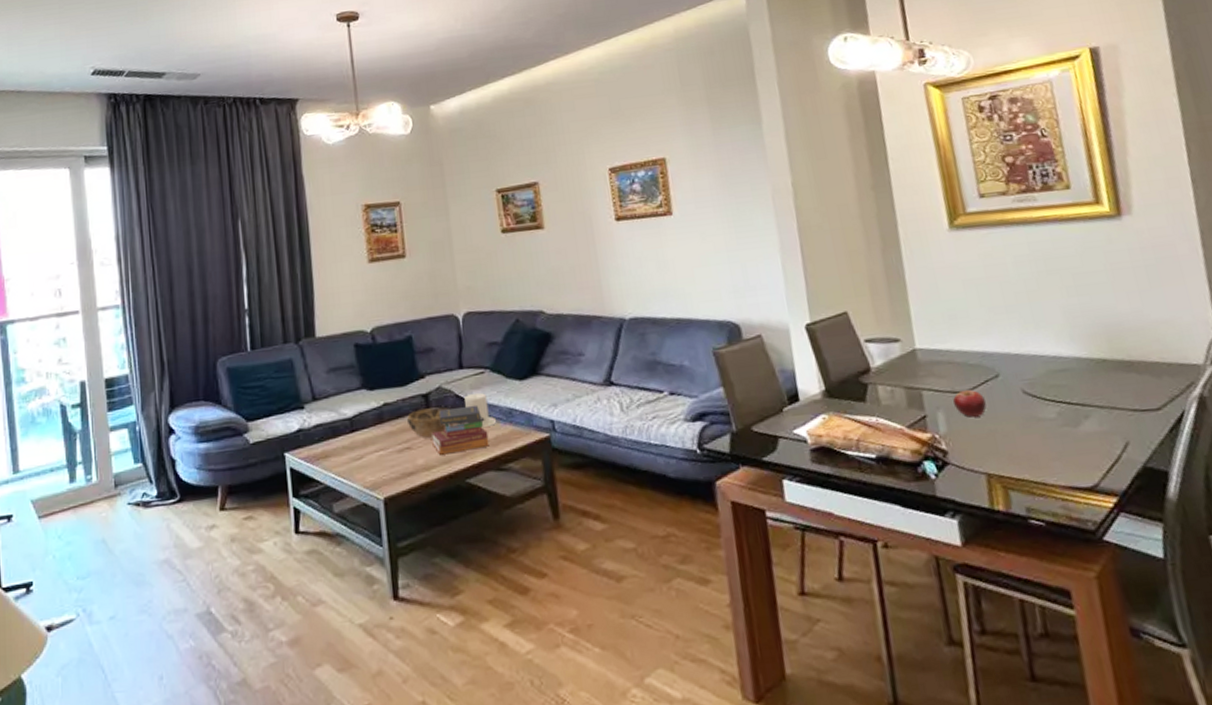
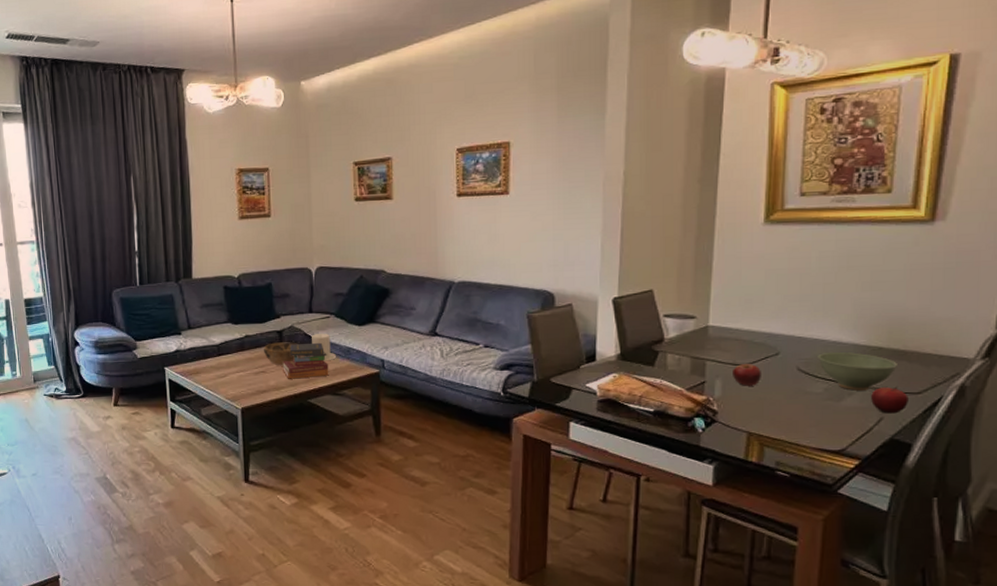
bowl: none [1040,367,1127,413] -> present [818,352,897,391]
fruit: none [1108,404,1151,437] -> present [871,387,908,414]

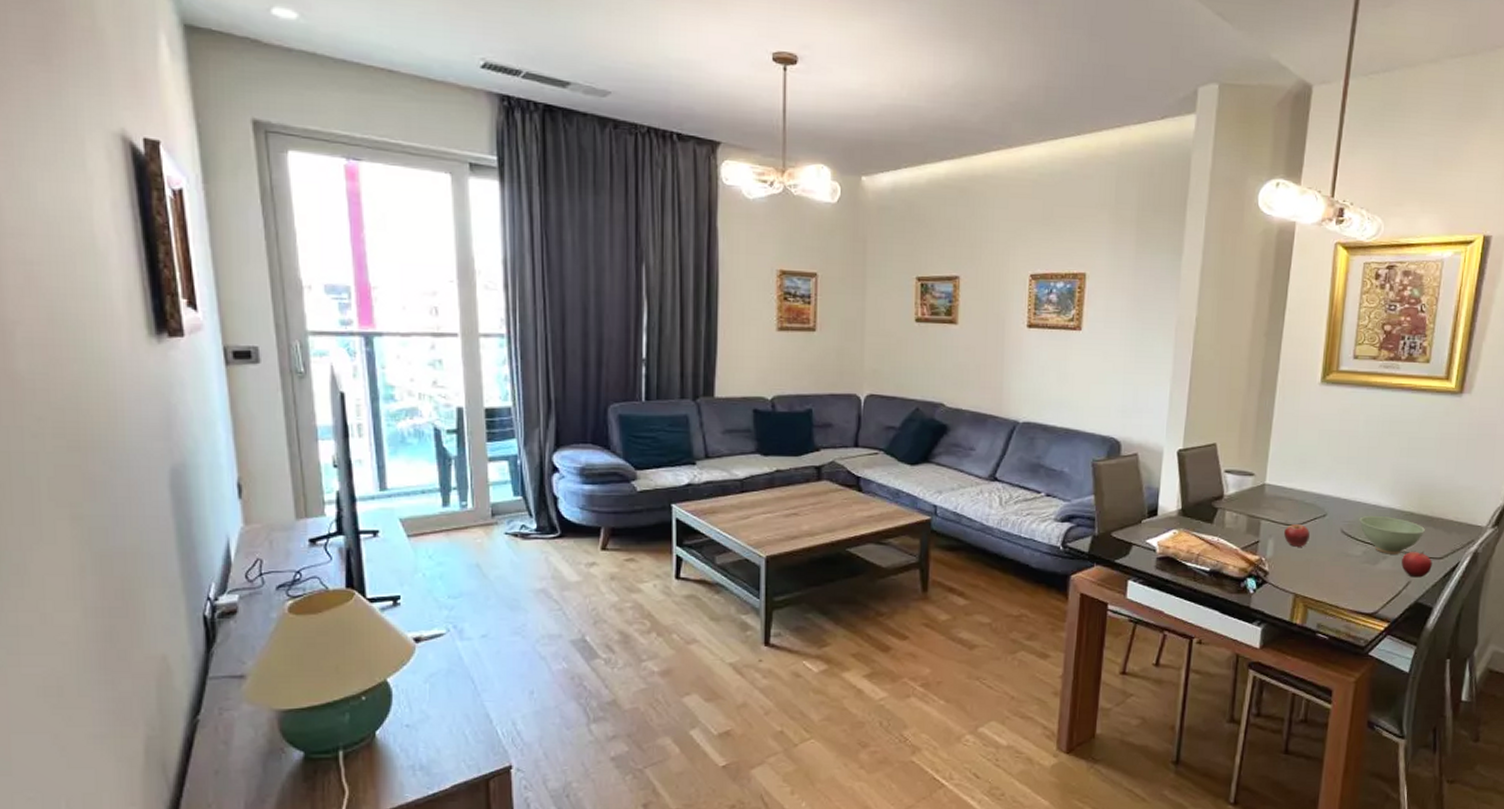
decorative bowl: present [264,342,297,366] -> none [798,480,838,508]
books: present [282,342,329,379] -> none [819,482,874,524]
candle: present [312,334,337,362] -> none [856,472,884,505]

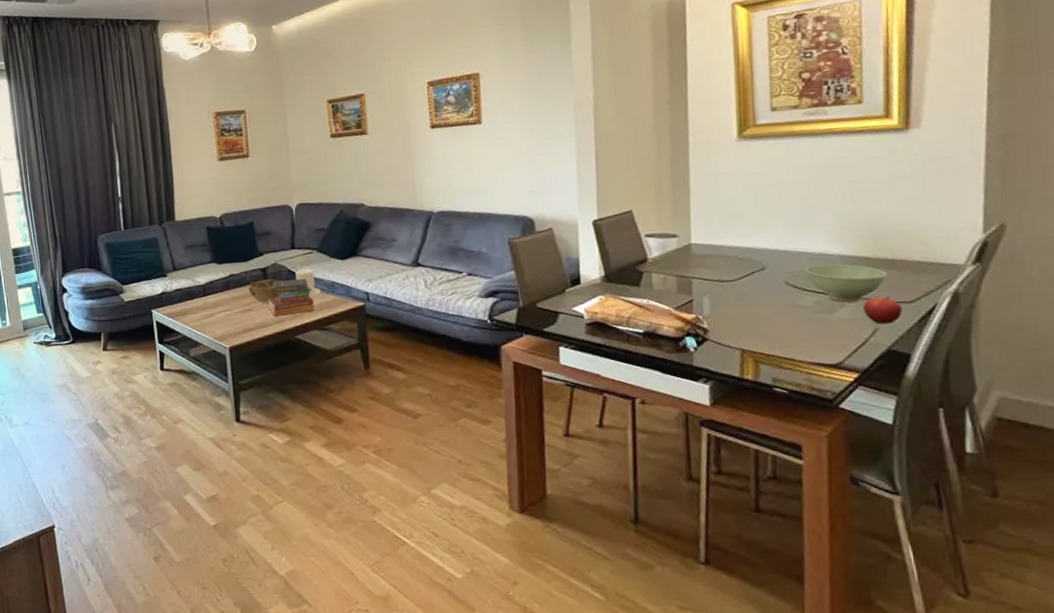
decorative bowl: none [798,480,838,508] -> present [249,279,282,304]
books: none [819,482,874,524] -> present [268,278,315,316]
candle: none [856,472,884,505] -> present [295,269,322,297]
fruit: present [1284,524,1310,547] -> none [720,280,749,303]

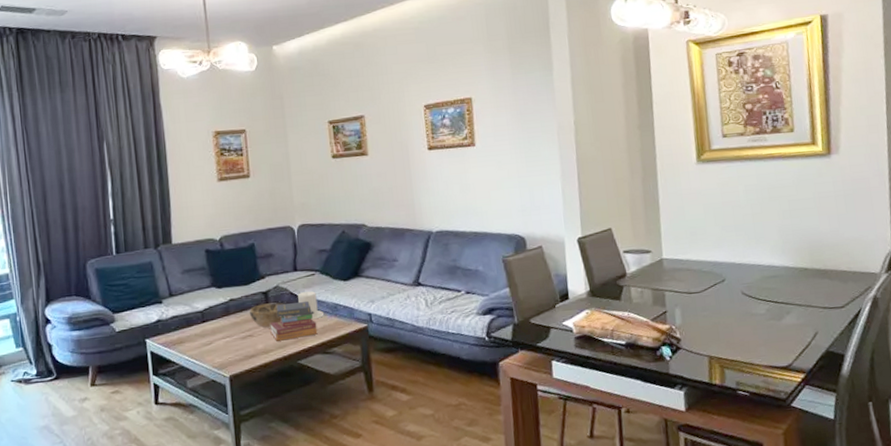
bowl: present [804,264,887,302] -> none [756,274,822,309]
fruit: present [863,297,902,324] -> none [805,303,836,328]

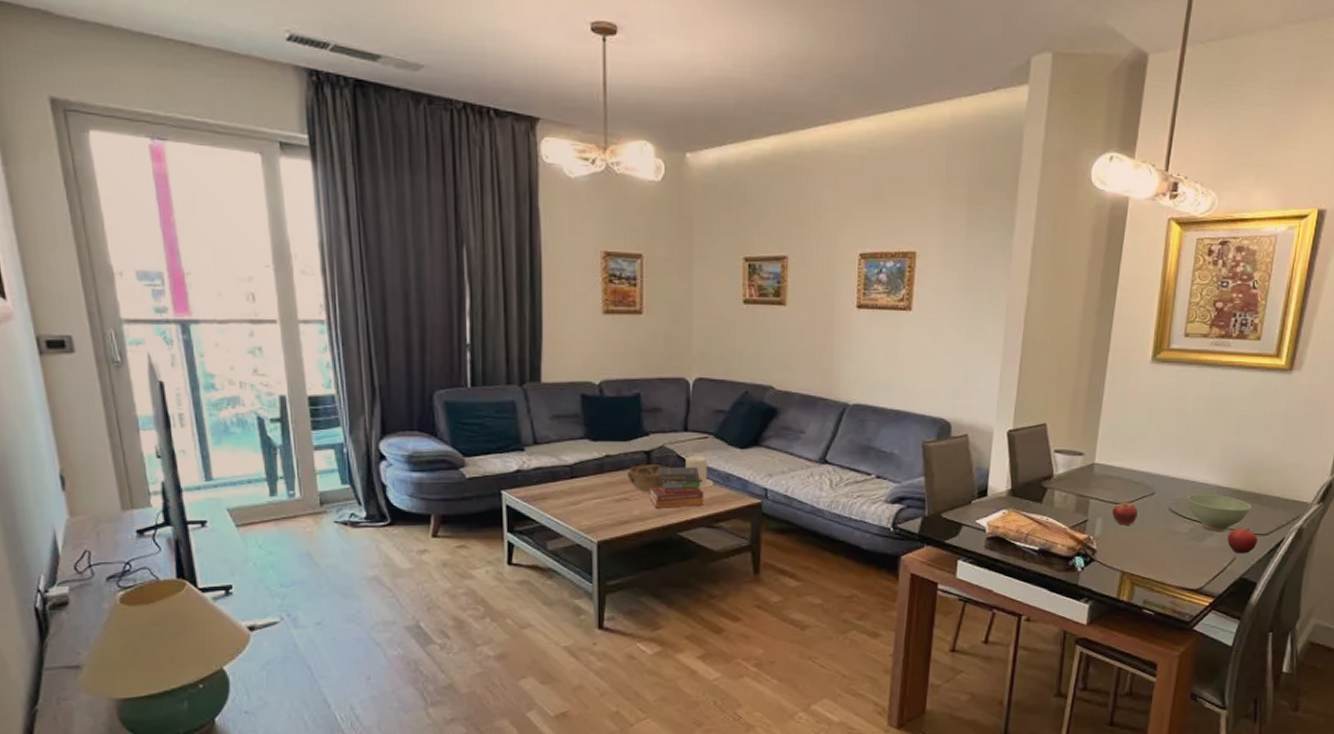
fruit: none [688,291,713,313] -> present [1112,503,1138,525]
bowl: none [756,274,822,309] -> present [1187,494,1251,531]
fruit: none [805,303,836,328] -> present [1227,529,1258,554]

